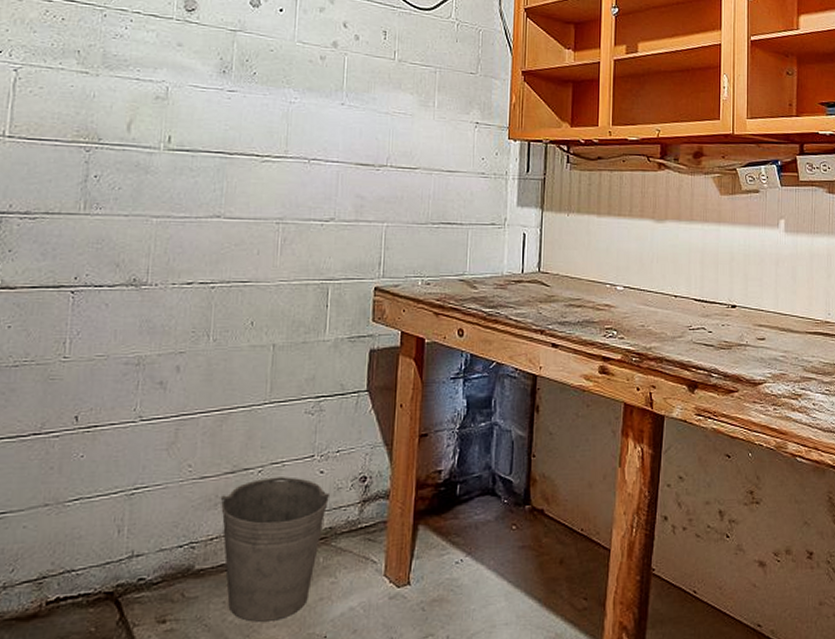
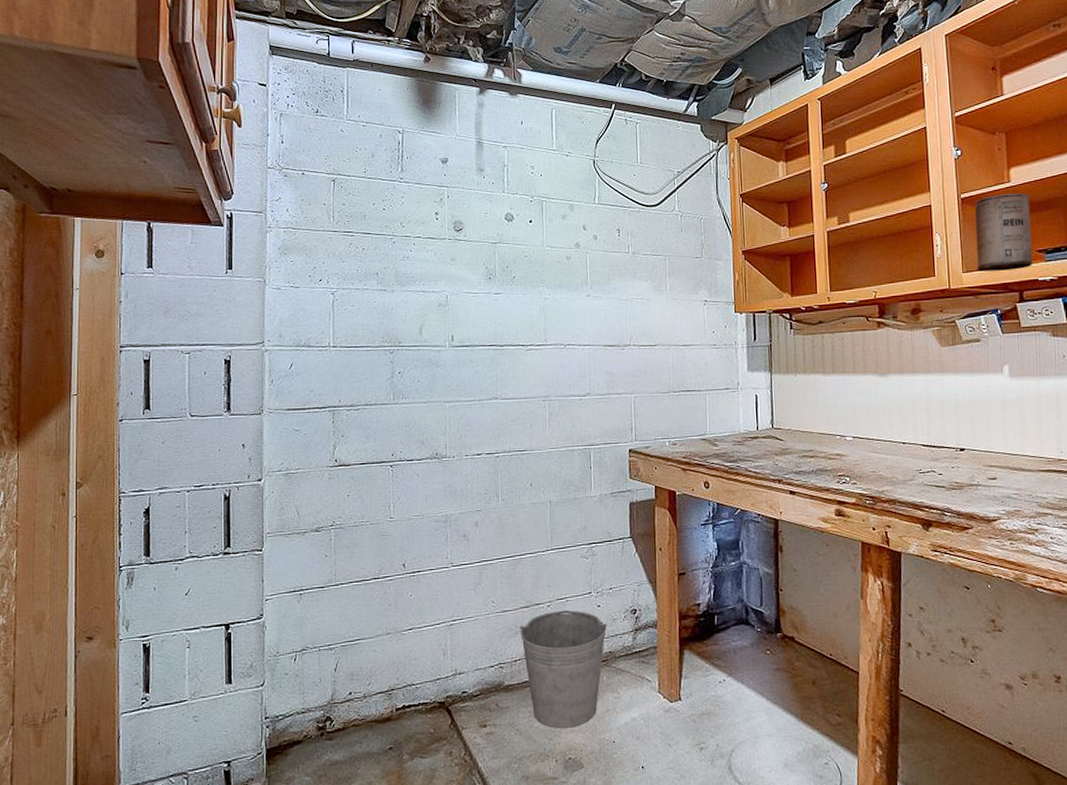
paint can: none [761,41,816,121] -> present [974,192,1033,272]

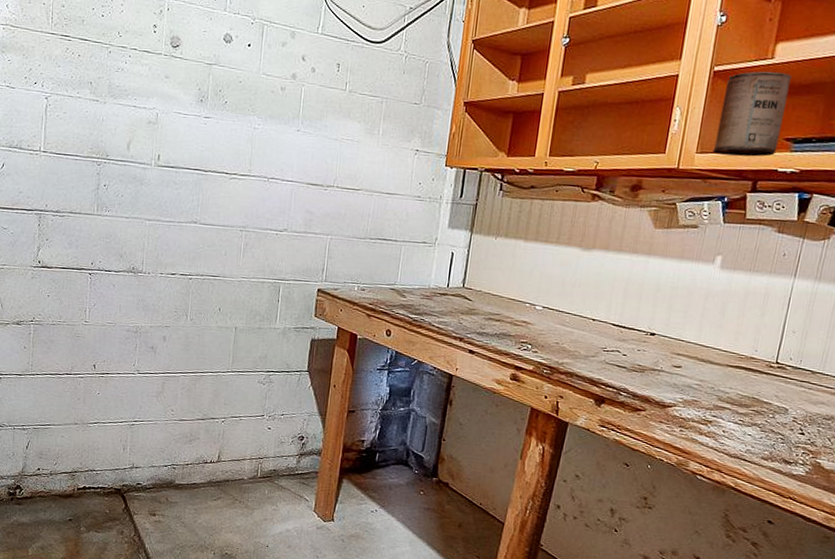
bucket: present [519,610,608,728] -> none [194,427,275,529]

